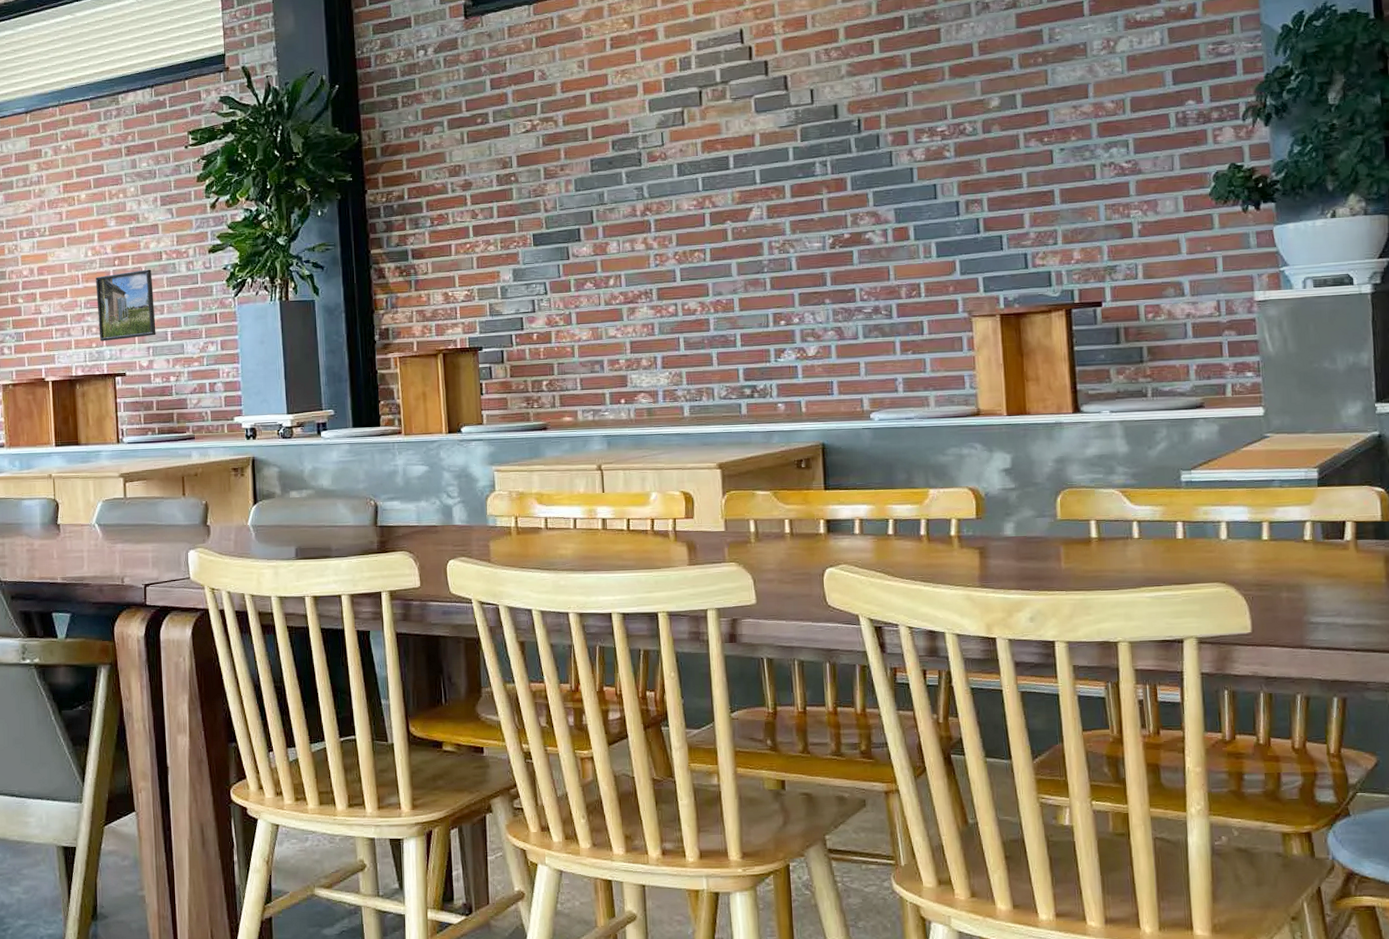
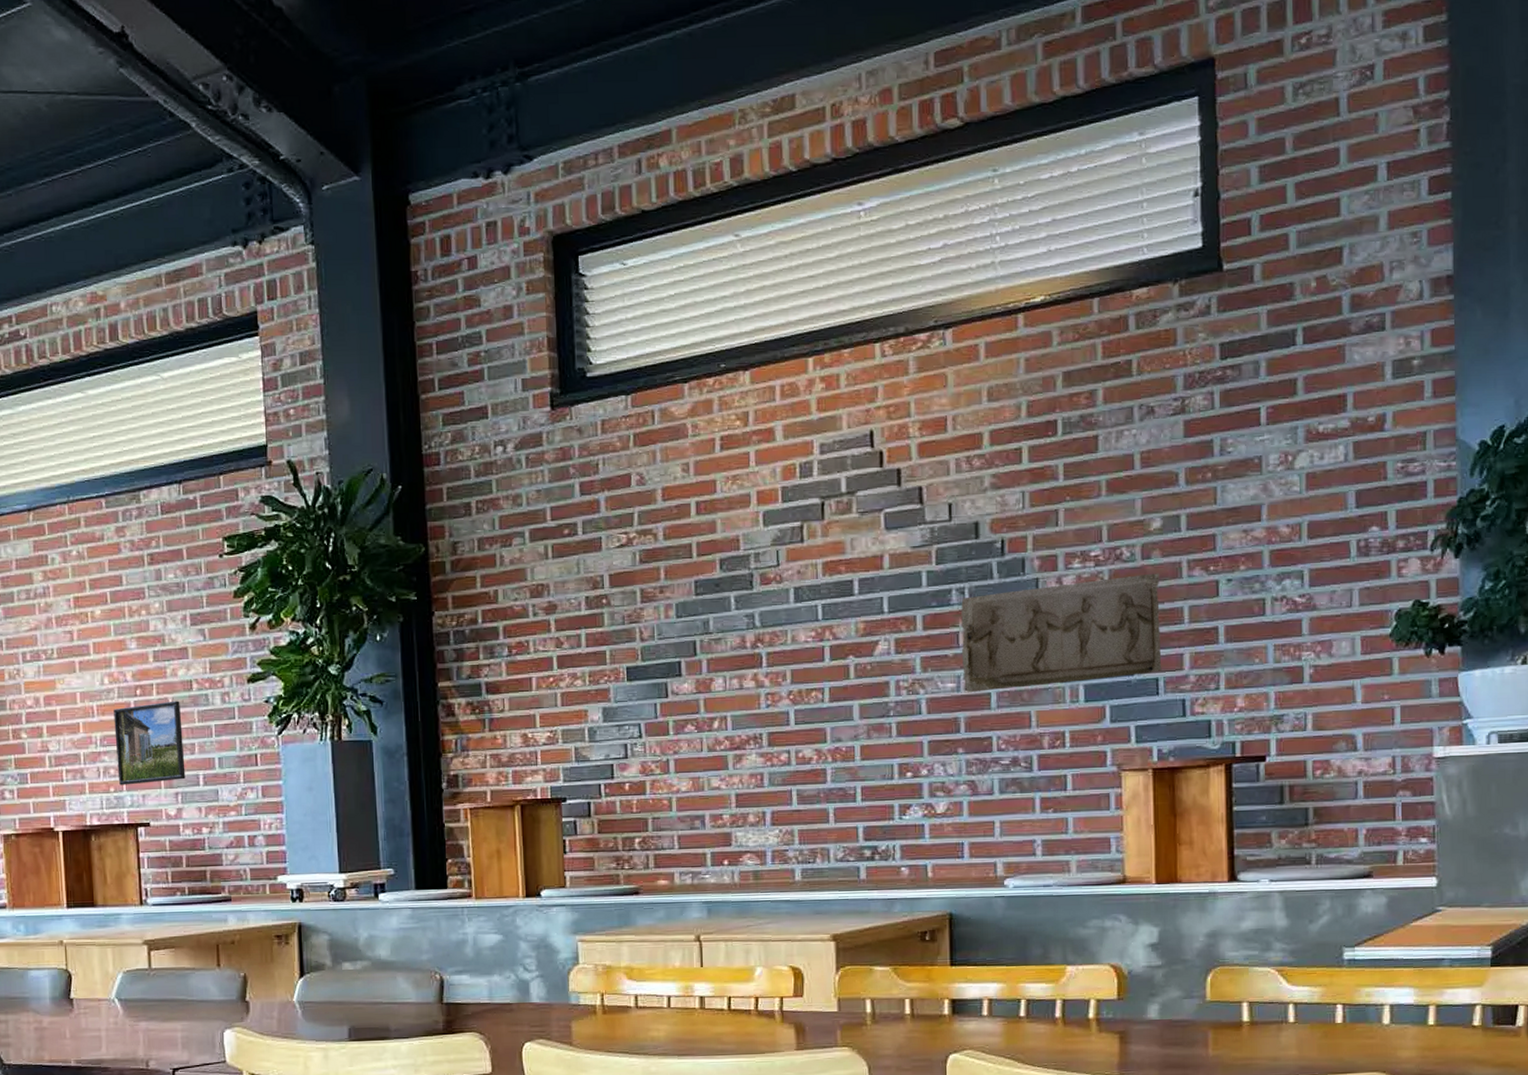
relief sculpture: none [824,145,1005,251] -> present [961,573,1162,693]

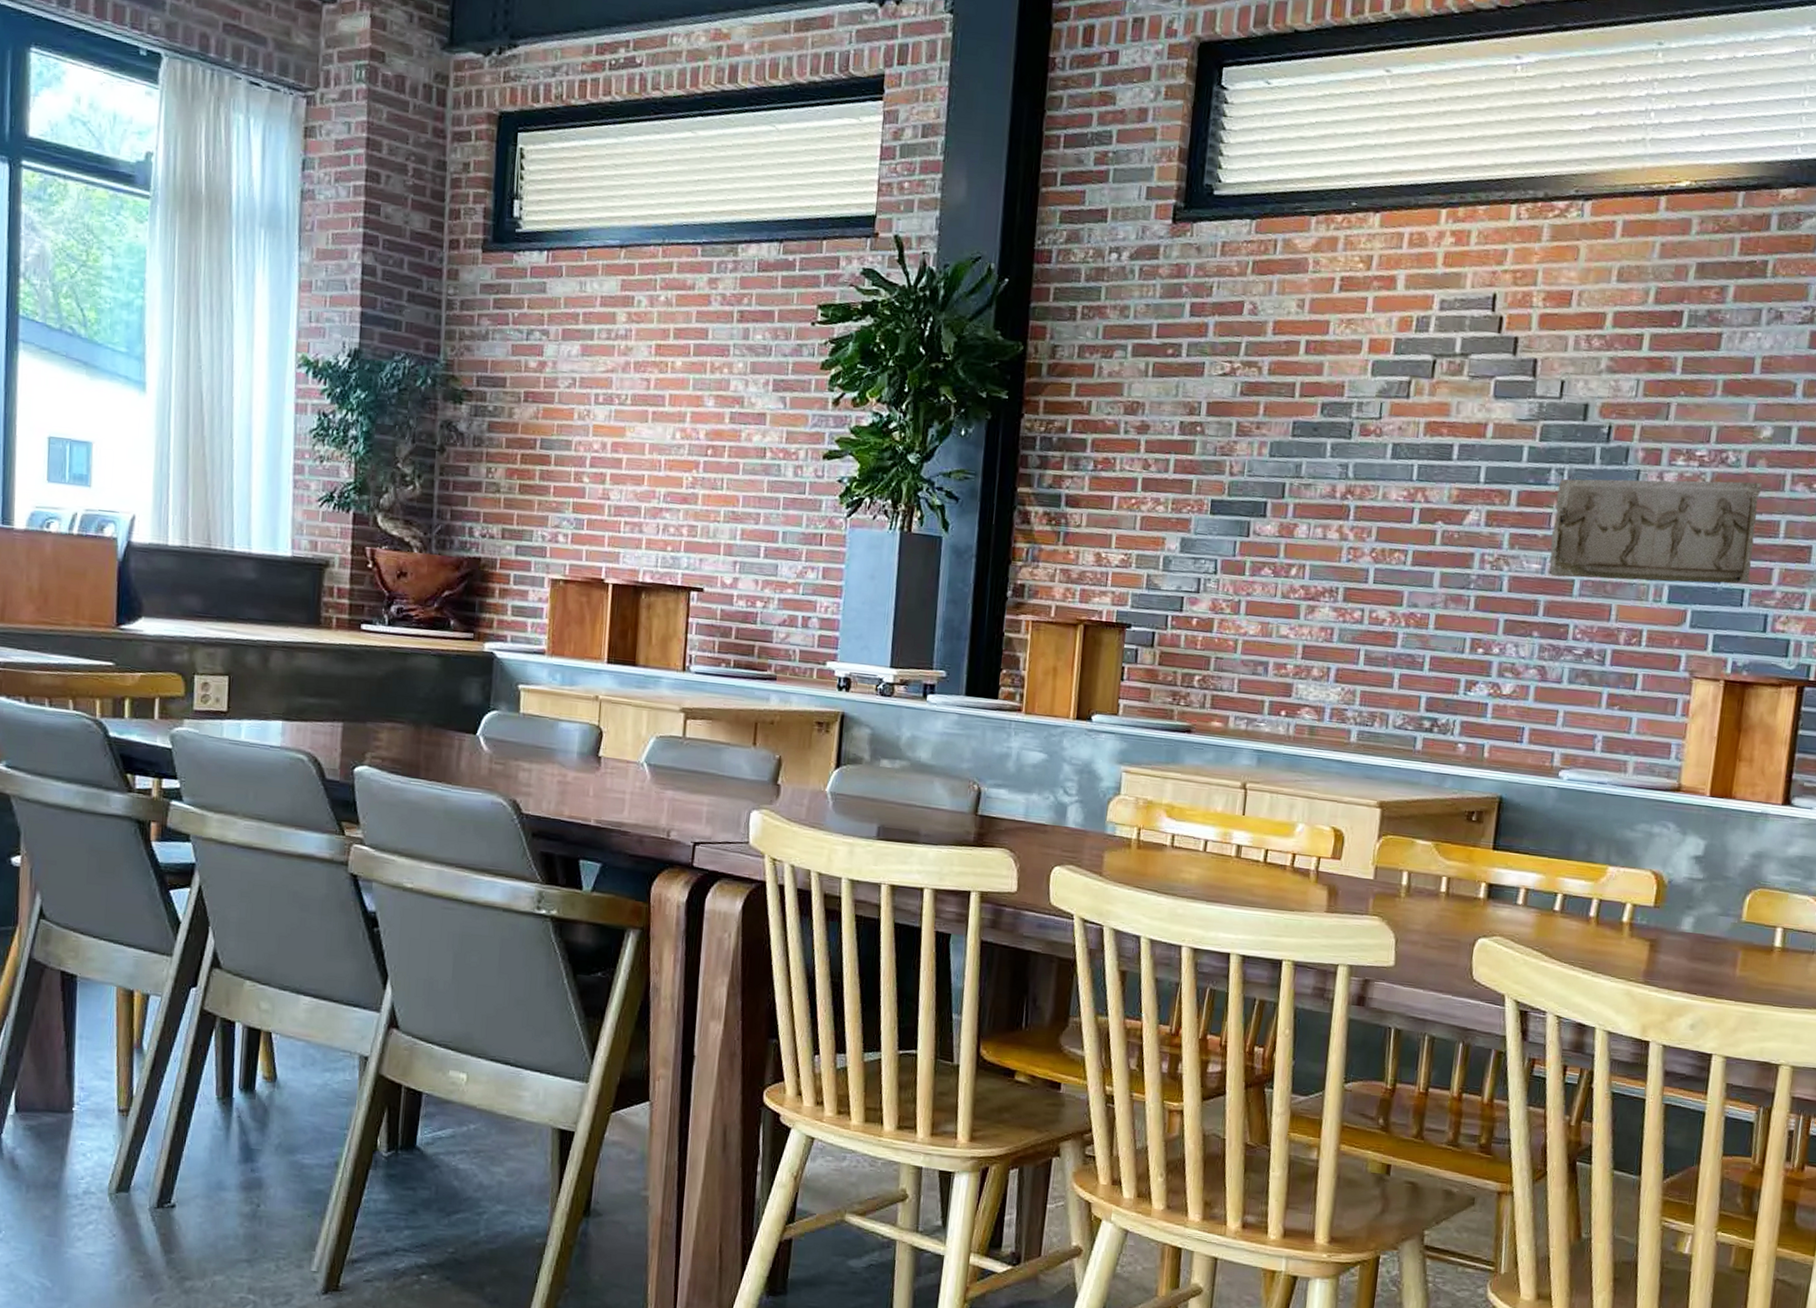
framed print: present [114,701,186,785] -> none [677,465,751,549]

